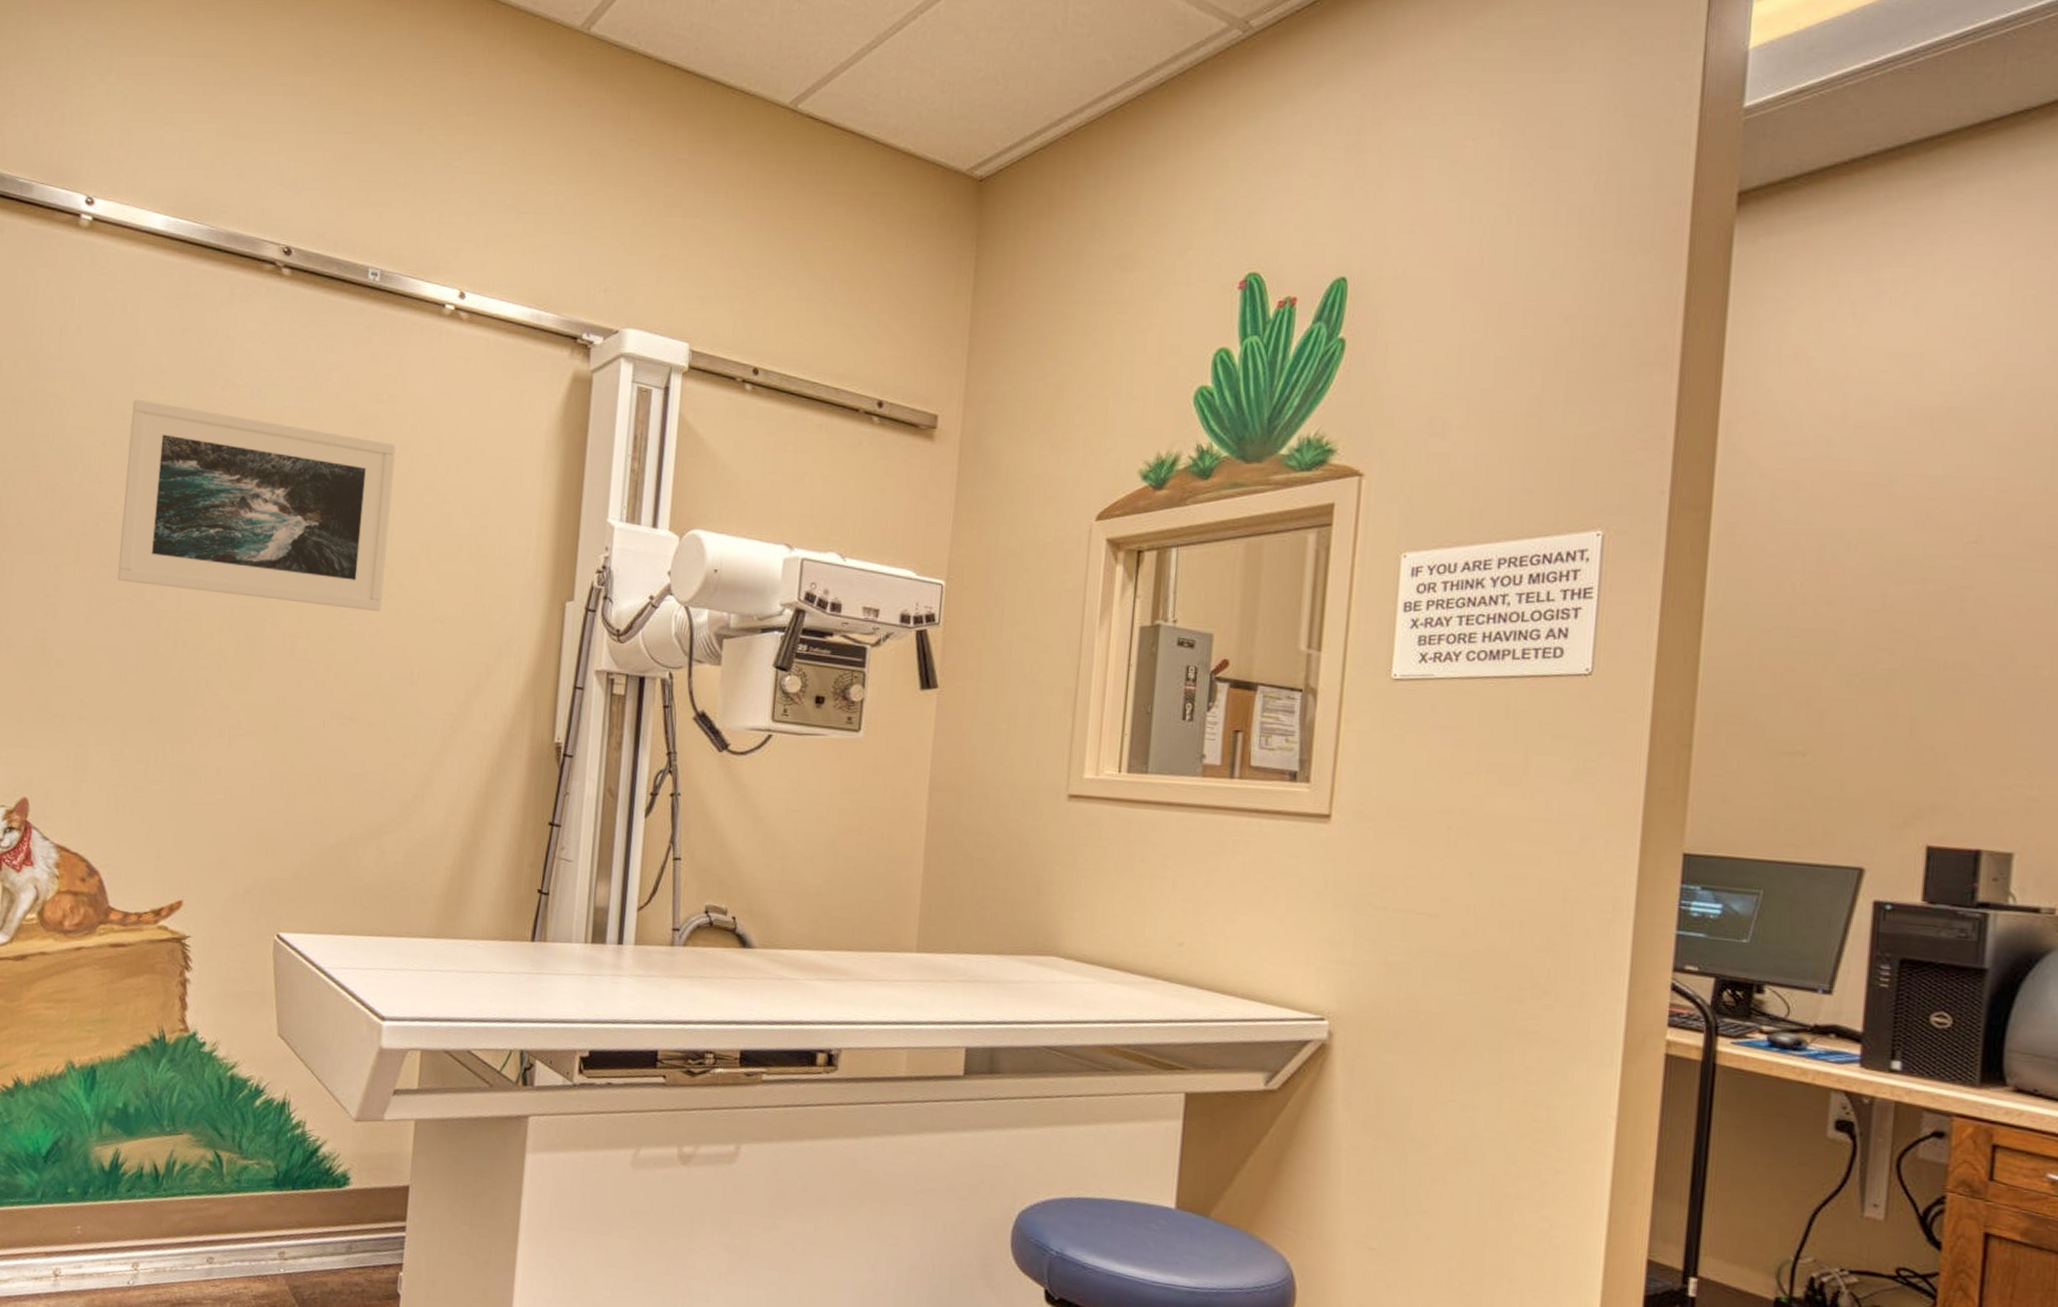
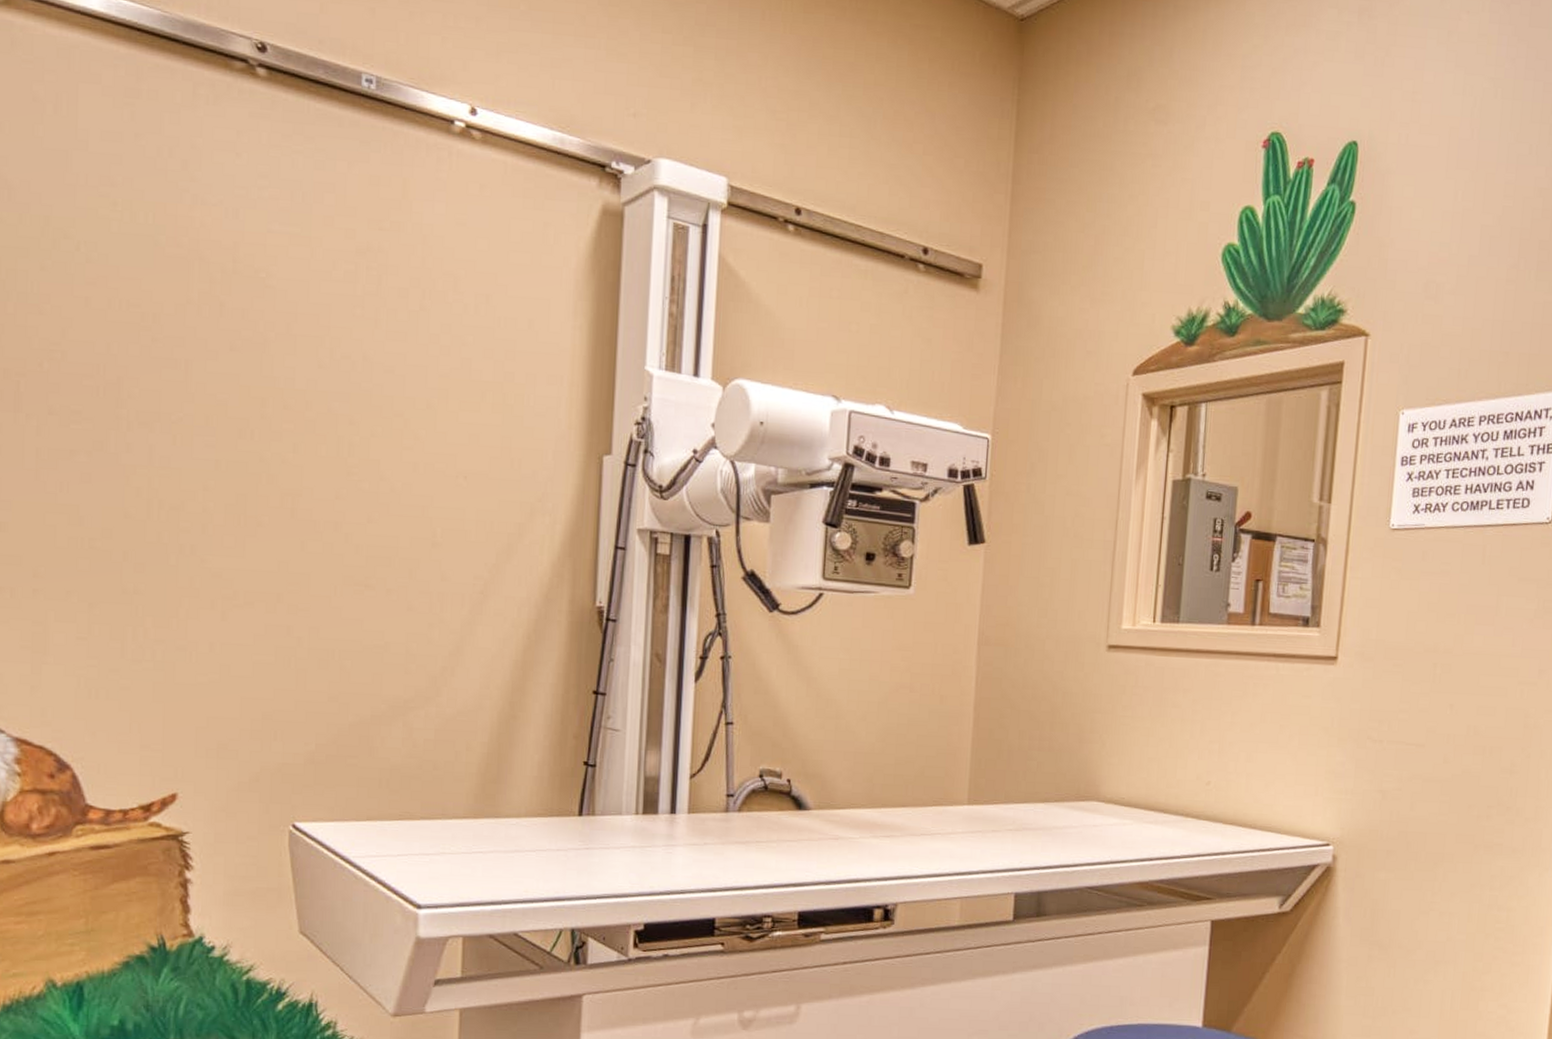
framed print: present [117,399,396,612] -> none [70,215,404,467]

